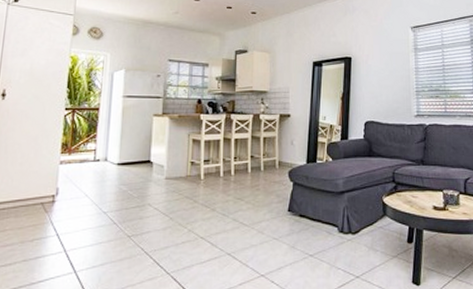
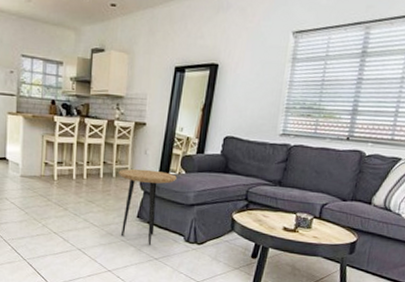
side table: none [266,160,324,241] -> present [118,168,177,245]

